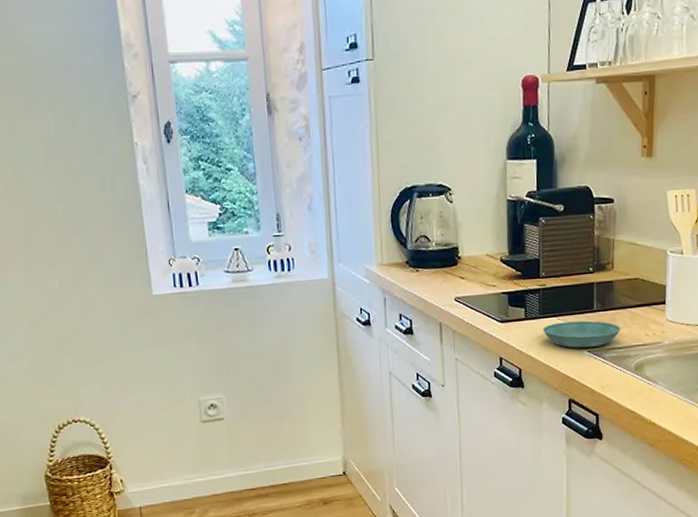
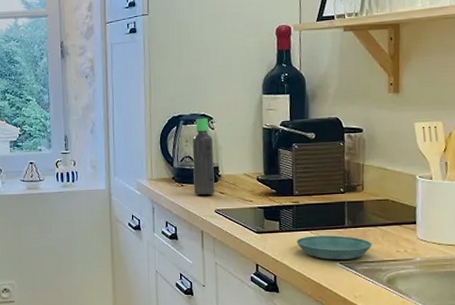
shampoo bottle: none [427,188,455,281] -> present [192,118,215,195]

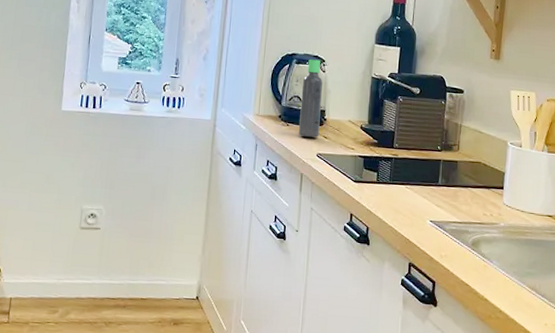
saucer: present [296,235,372,260] -> none [391,190,462,218]

